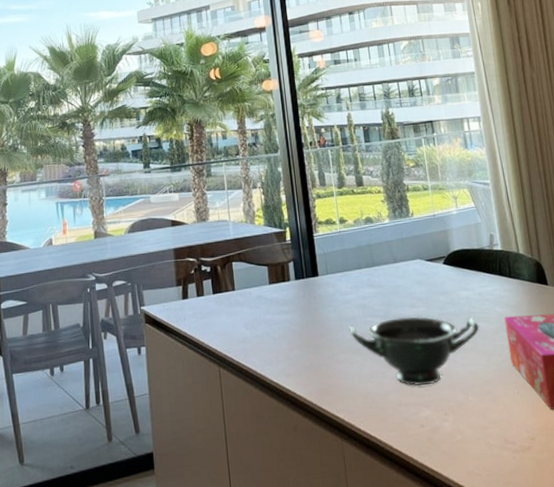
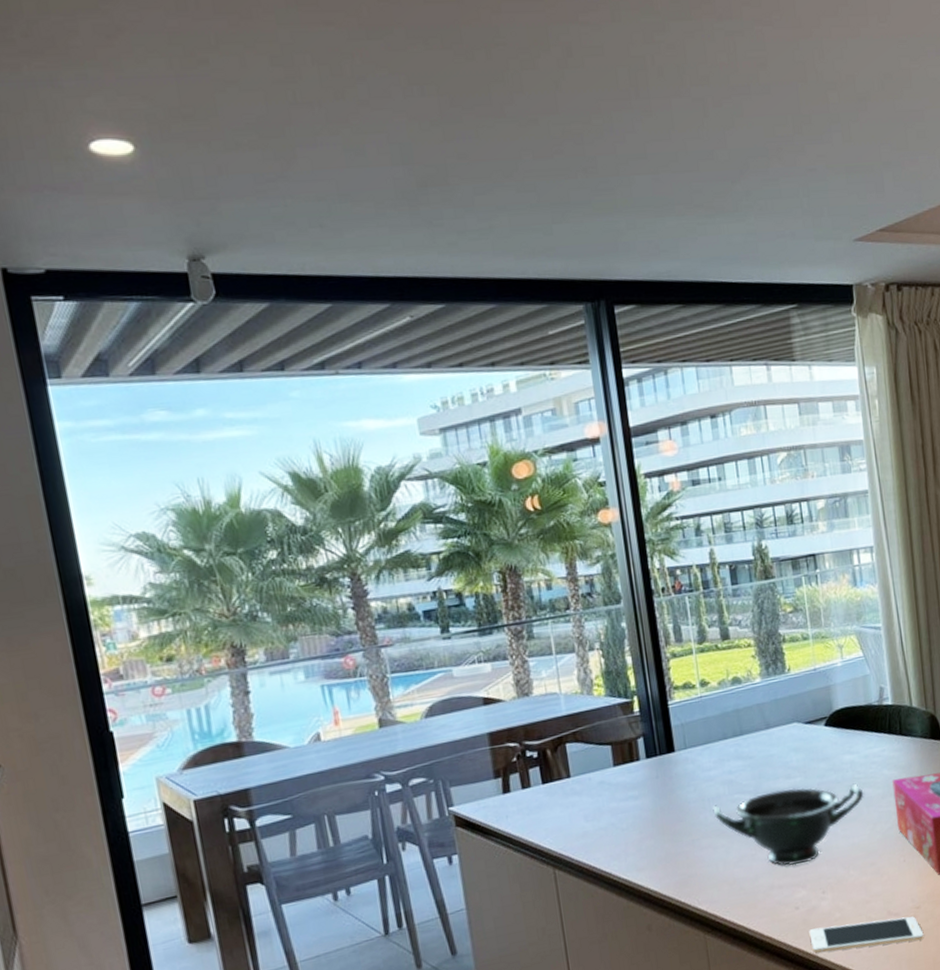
cell phone: none [433,446,540,472] -> present [809,916,924,953]

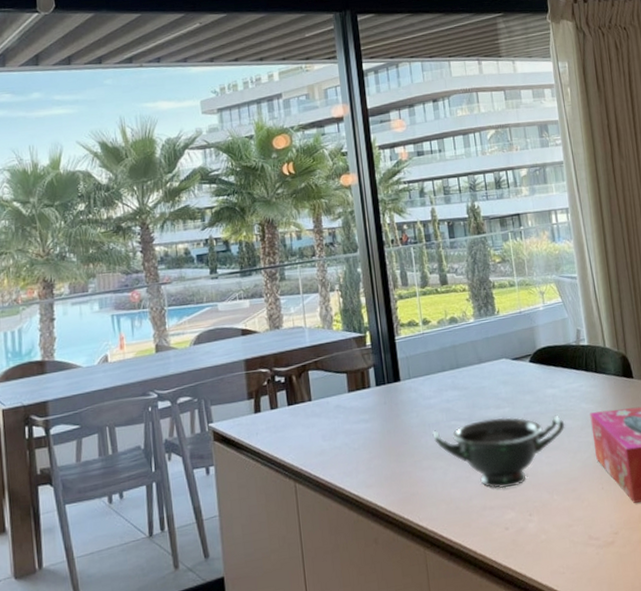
cell phone: present [809,916,924,953] -> none [518,541,623,573]

